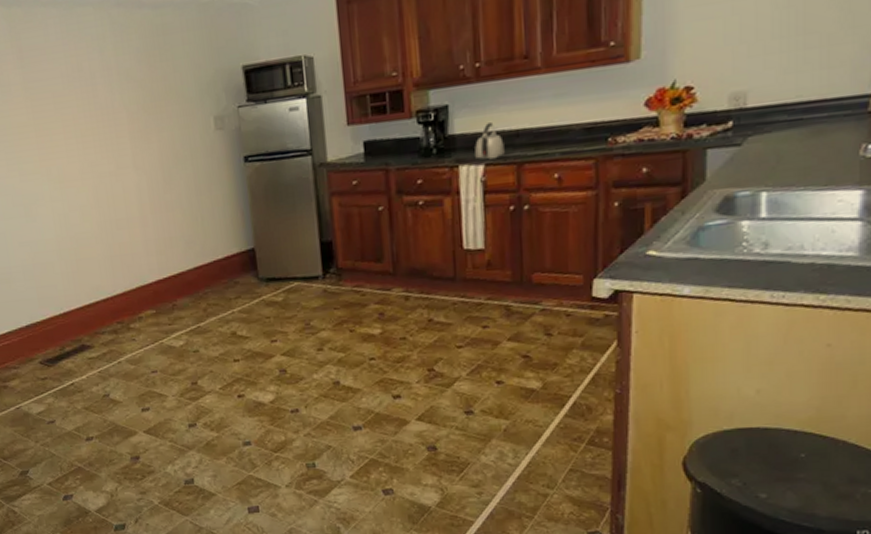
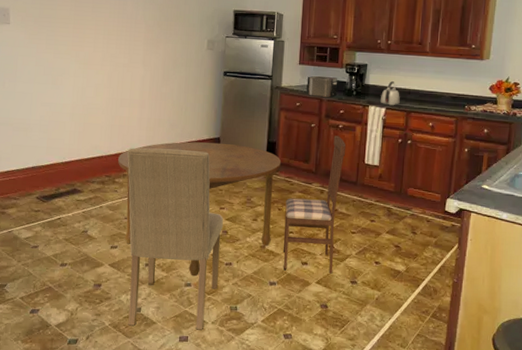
dining table: none [128,253,346,433] -> present [118,142,282,277]
dining chair: none [138,270,285,501] -> present [127,147,224,330]
dining chair: none [358,217,438,410] -> present [283,136,346,274]
toaster: none [363,134,410,168] -> present [308,75,338,98]

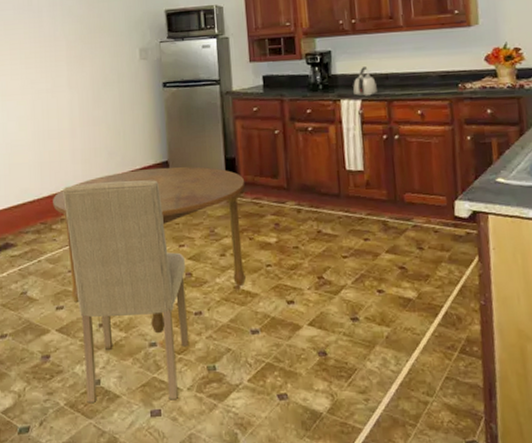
dining chair: present [283,136,346,274] -> none [257,141,327,314]
toaster: present [308,75,338,98] -> none [263,71,300,98]

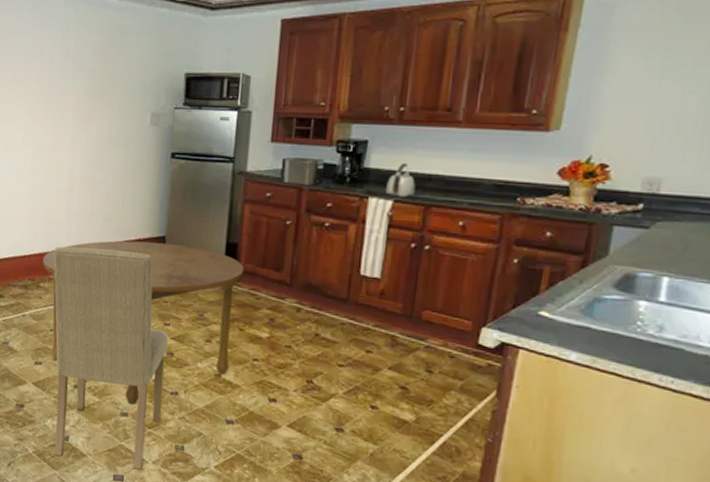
toaster: none [263,71,300,98] -> present [282,156,324,187]

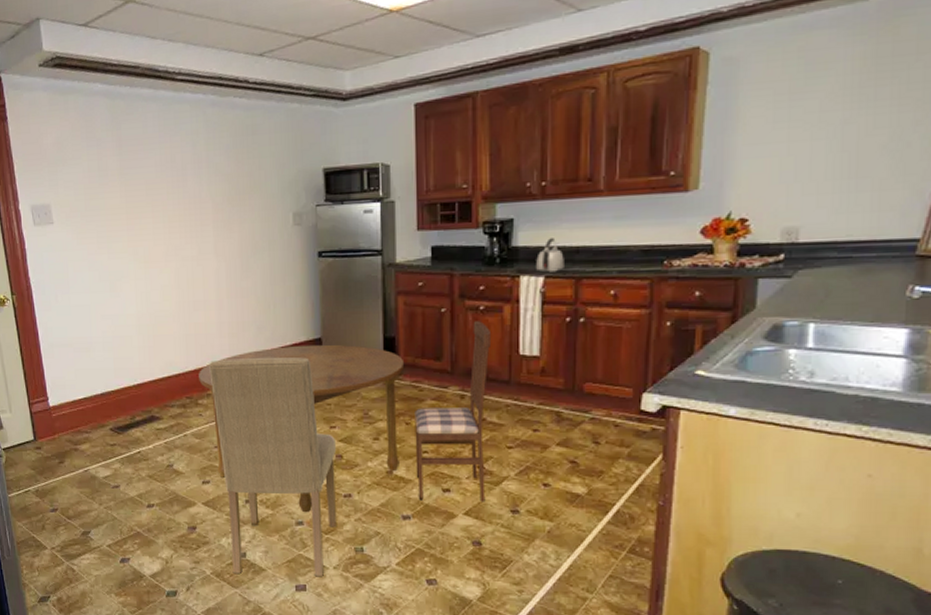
dining chair: none [244,237,335,417] -> present [415,321,492,502]
toaster: present [282,156,324,187] -> none [431,241,474,272]

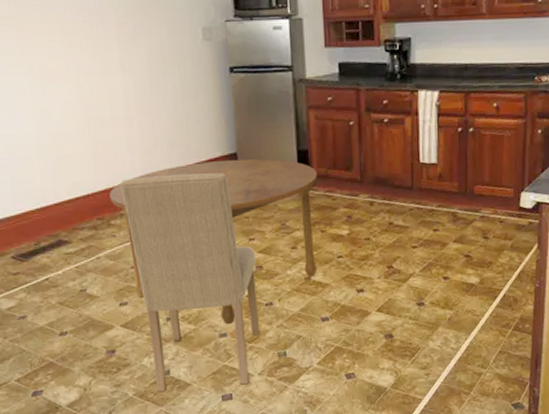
dining chair: present [415,321,492,502] -> none [329,133,396,302]
kettle: present [535,238,566,273] -> none [430,56,457,87]

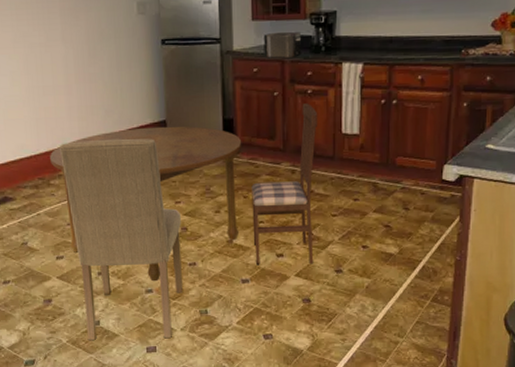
dining chair: none [329,133,396,302] -> present [251,103,318,266]
toaster: none [338,58,378,88] -> present [265,31,302,59]

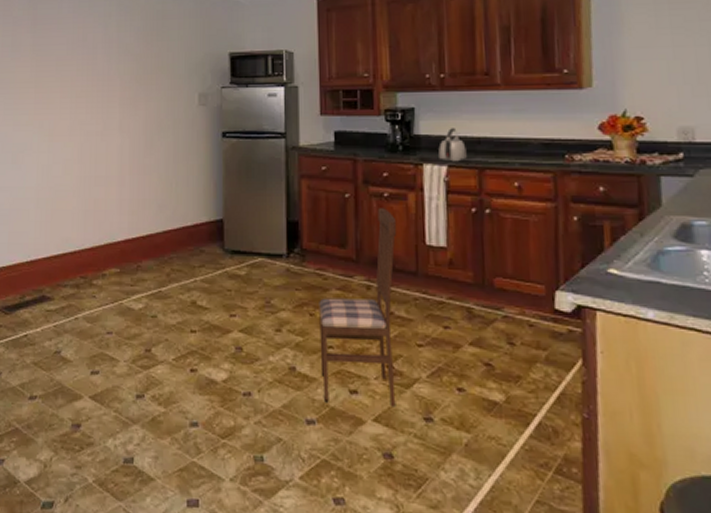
dining table: present [50,126,242,282] -> none [95,226,308,413]
dining chair: present [60,138,183,340] -> none [106,236,237,491]
toaster: present [265,31,302,59] -> none [334,128,377,158]
kettle: none [355,29,381,60] -> present [437,128,468,162]

